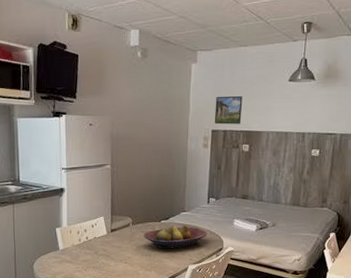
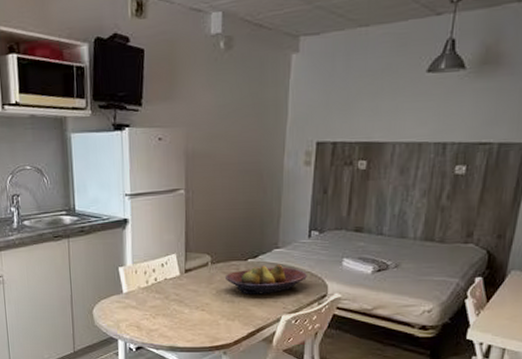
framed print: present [214,96,243,125] -> none [320,95,360,135]

